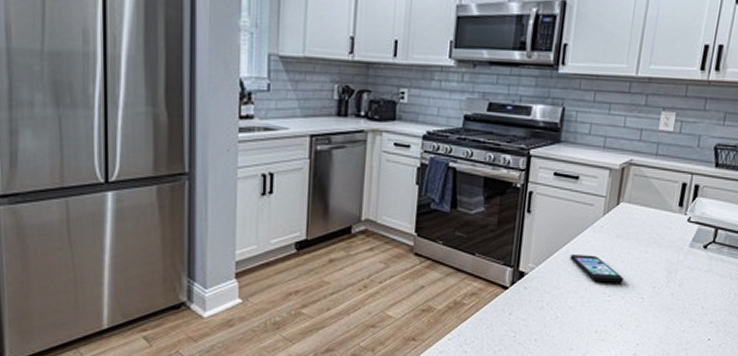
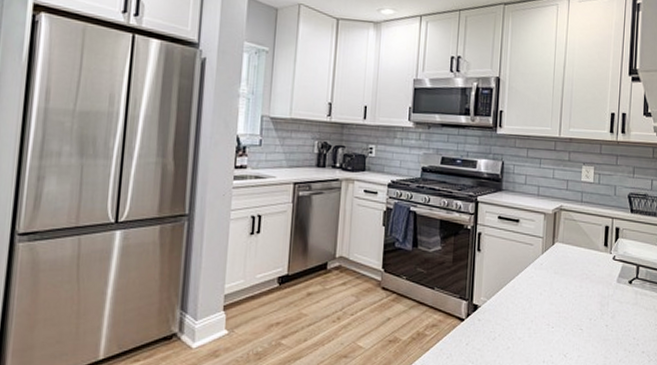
smartphone: present [570,254,623,283] -> none [516,289,563,315]

